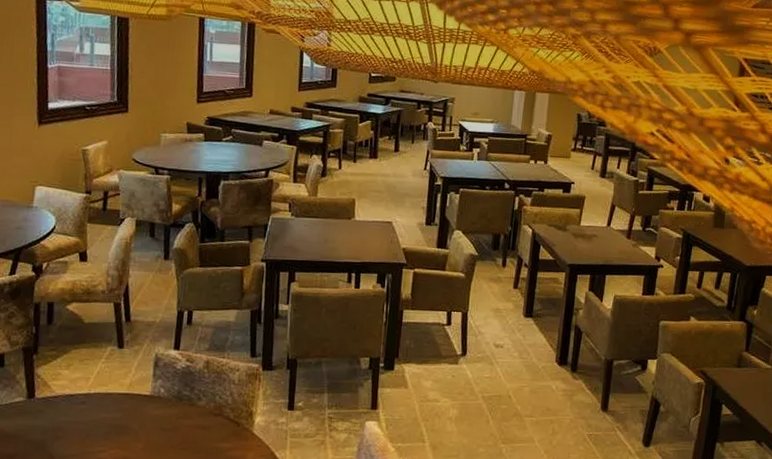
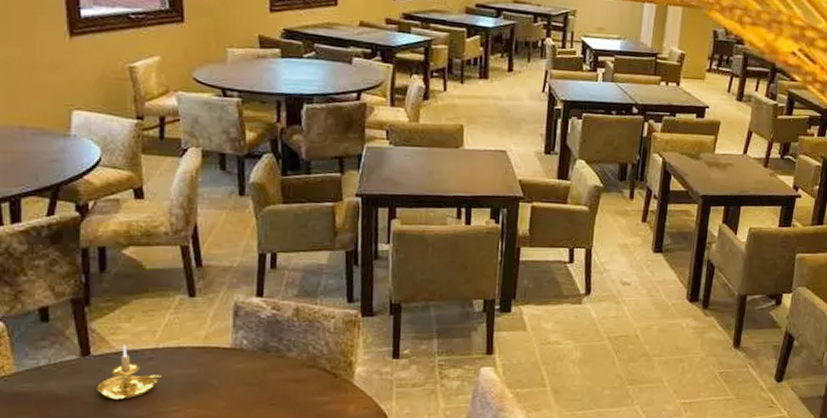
candle holder: none [37,389,91,439] -> present [97,344,161,400]

